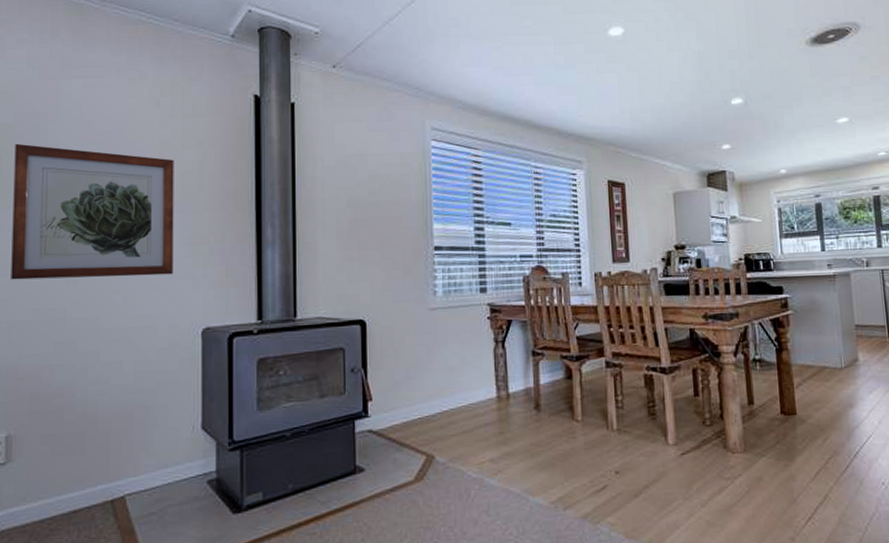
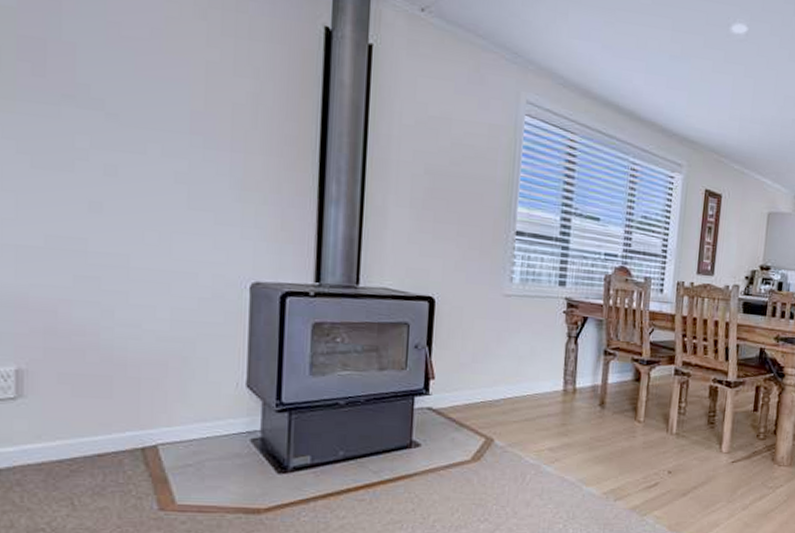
wall art: present [11,143,174,280] -> none [17,33,224,219]

